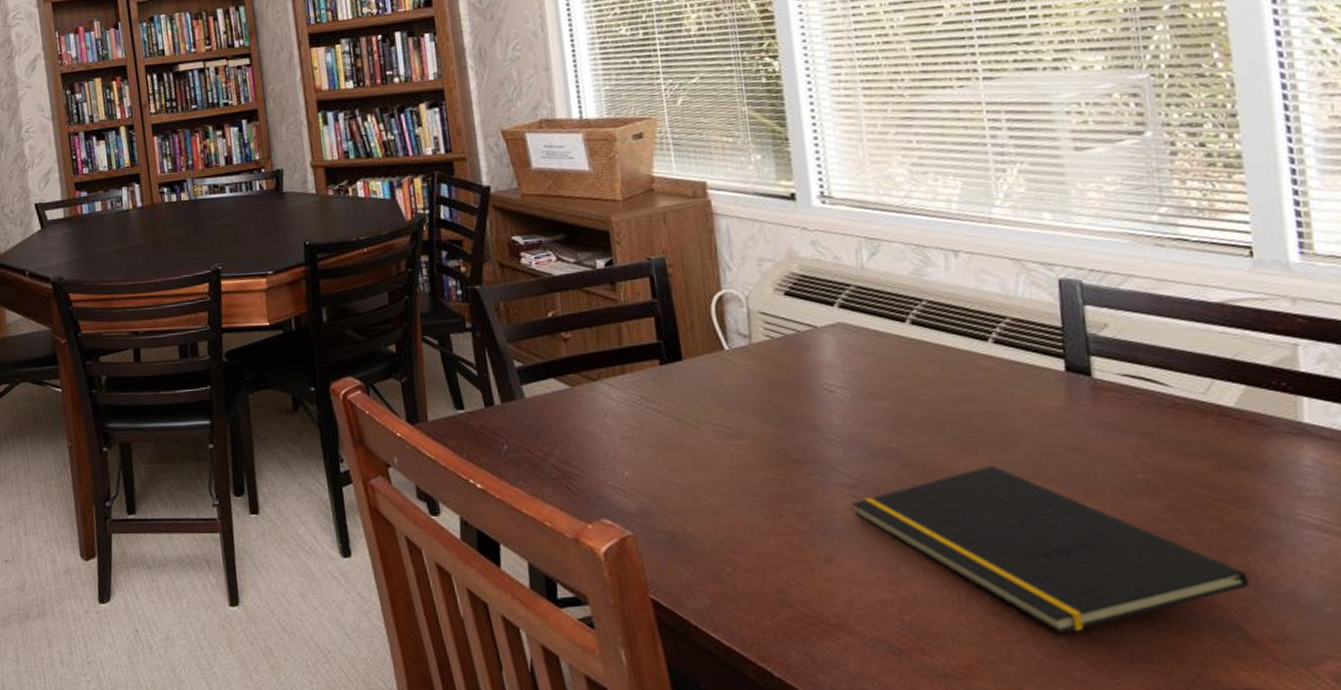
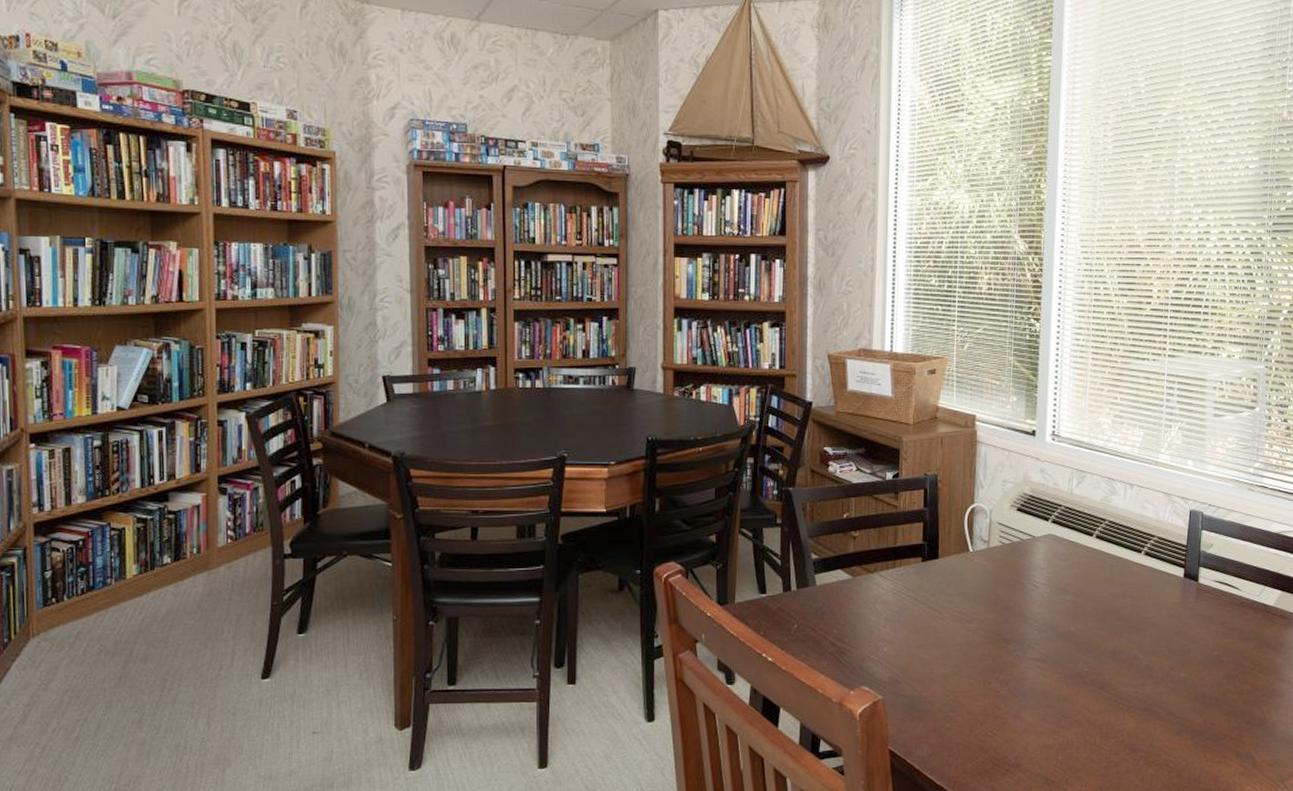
notepad: present [852,466,1250,633] -> none [1038,645,1262,765]

